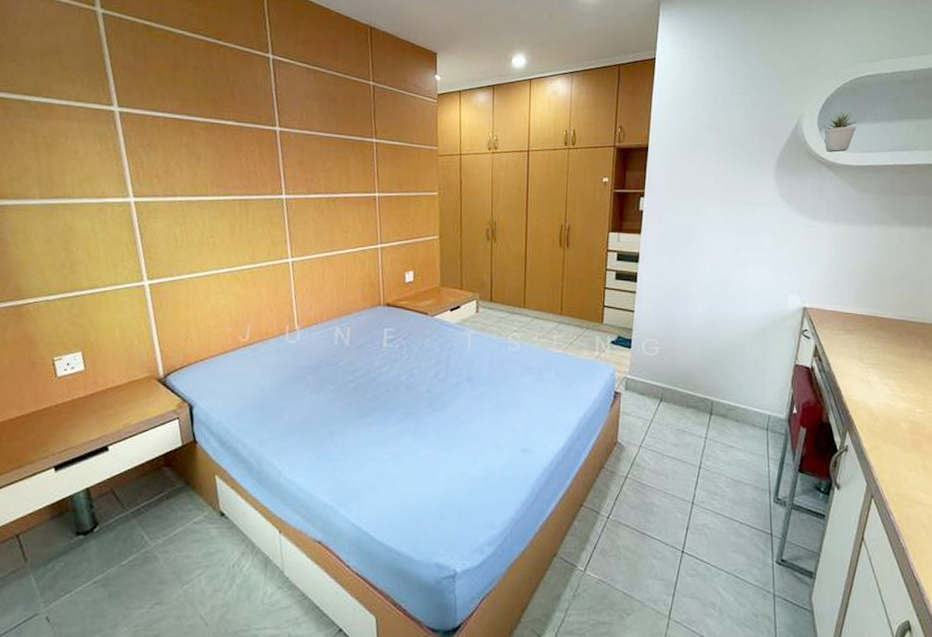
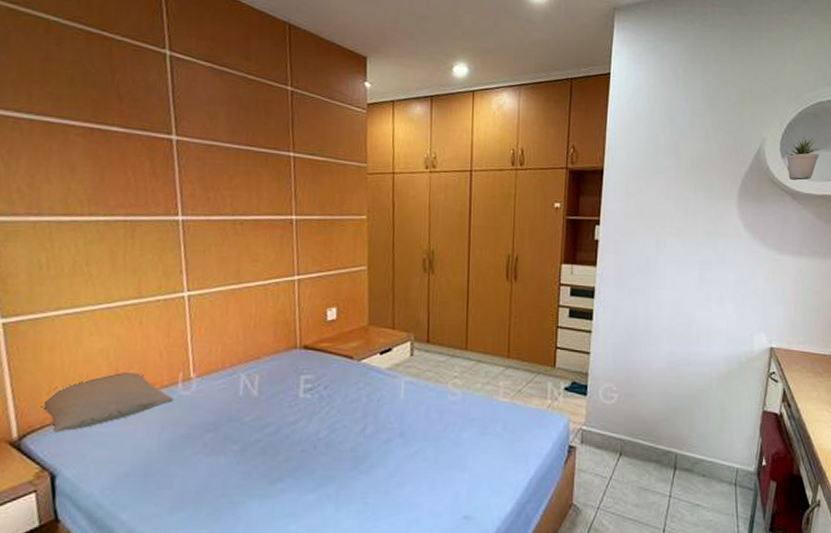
pillow: none [183,325,283,372] -> present [44,373,174,433]

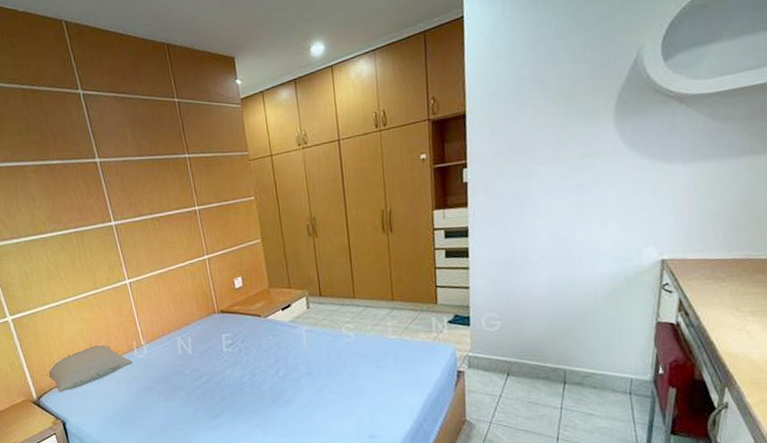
potted plant: present [786,138,820,181] -> none [669,32,711,83]

